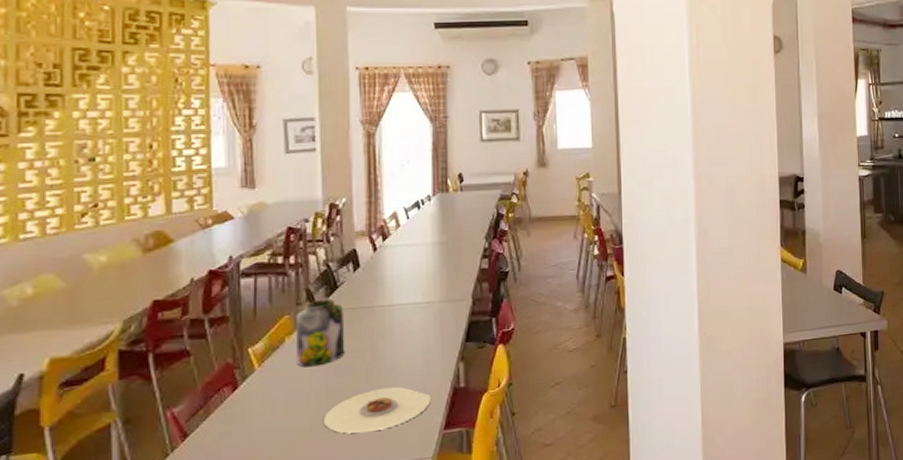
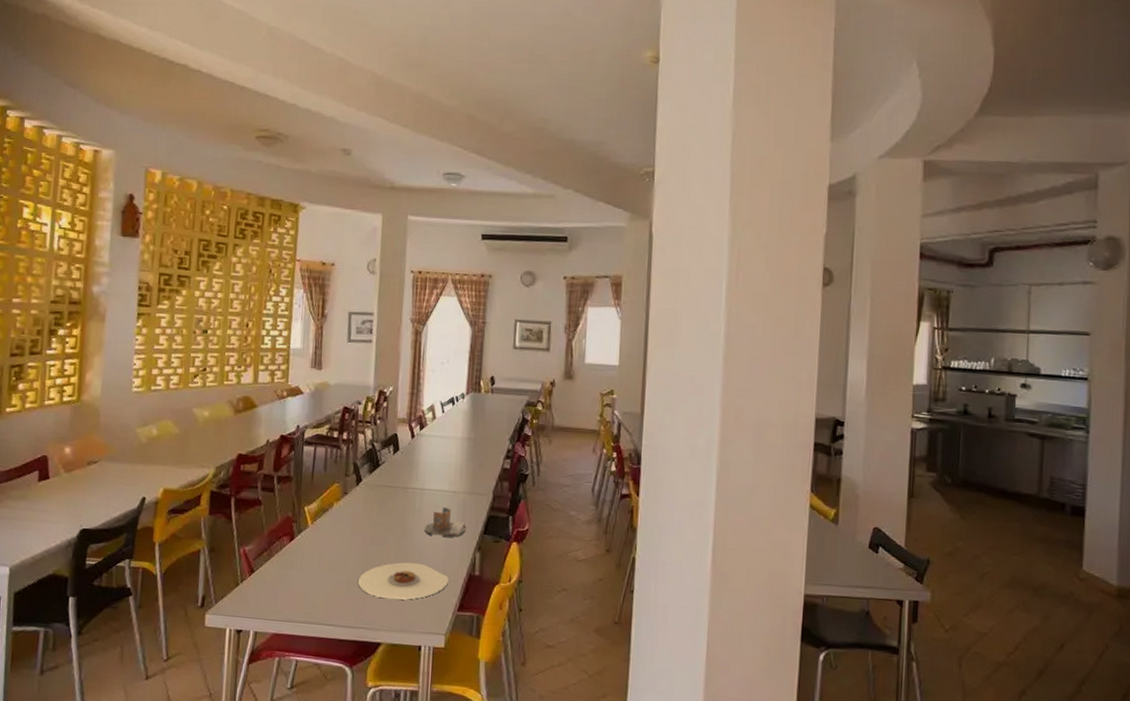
jar: present [296,299,345,368] -> none [341,474,382,533]
napkin holder: none [397,320,446,354] -> present [424,506,466,537]

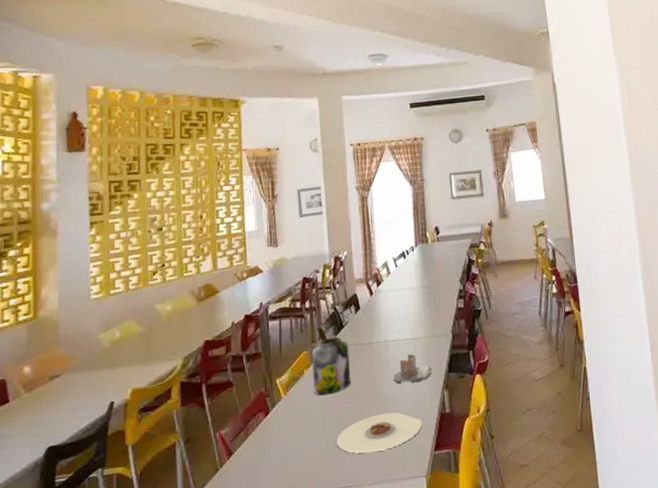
jar: none [341,474,382,533] -> present [312,337,351,396]

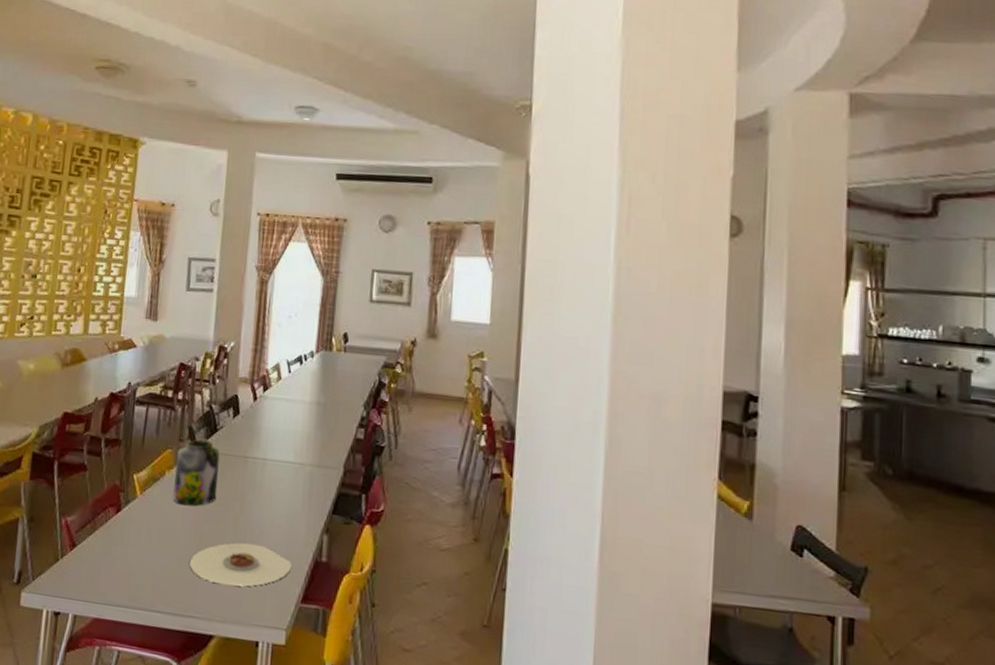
napkin holder: present [392,353,432,384] -> none [265,480,313,516]

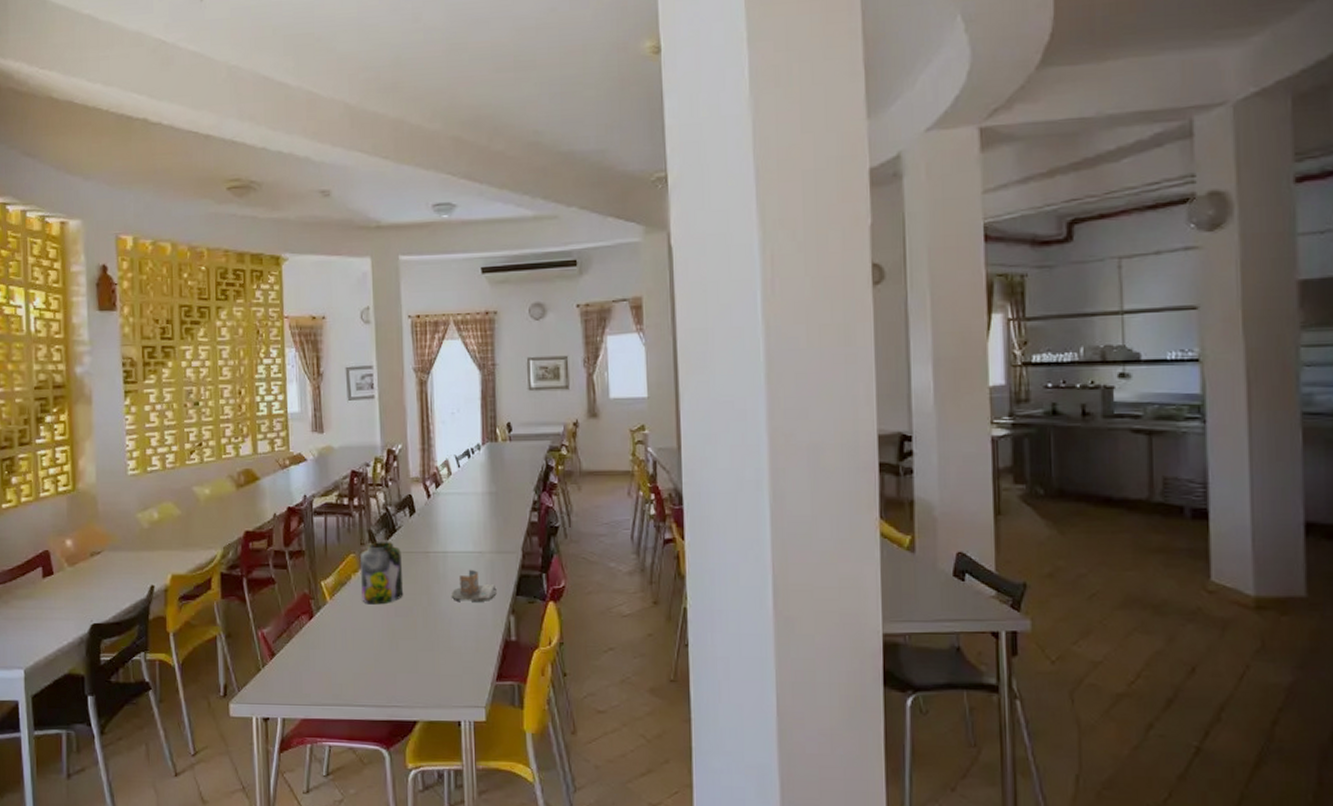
plate: present [190,542,291,587] -> none [386,632,483,674]
napkin holder: none [265,480,313,516] -> present [451,569,497,601]

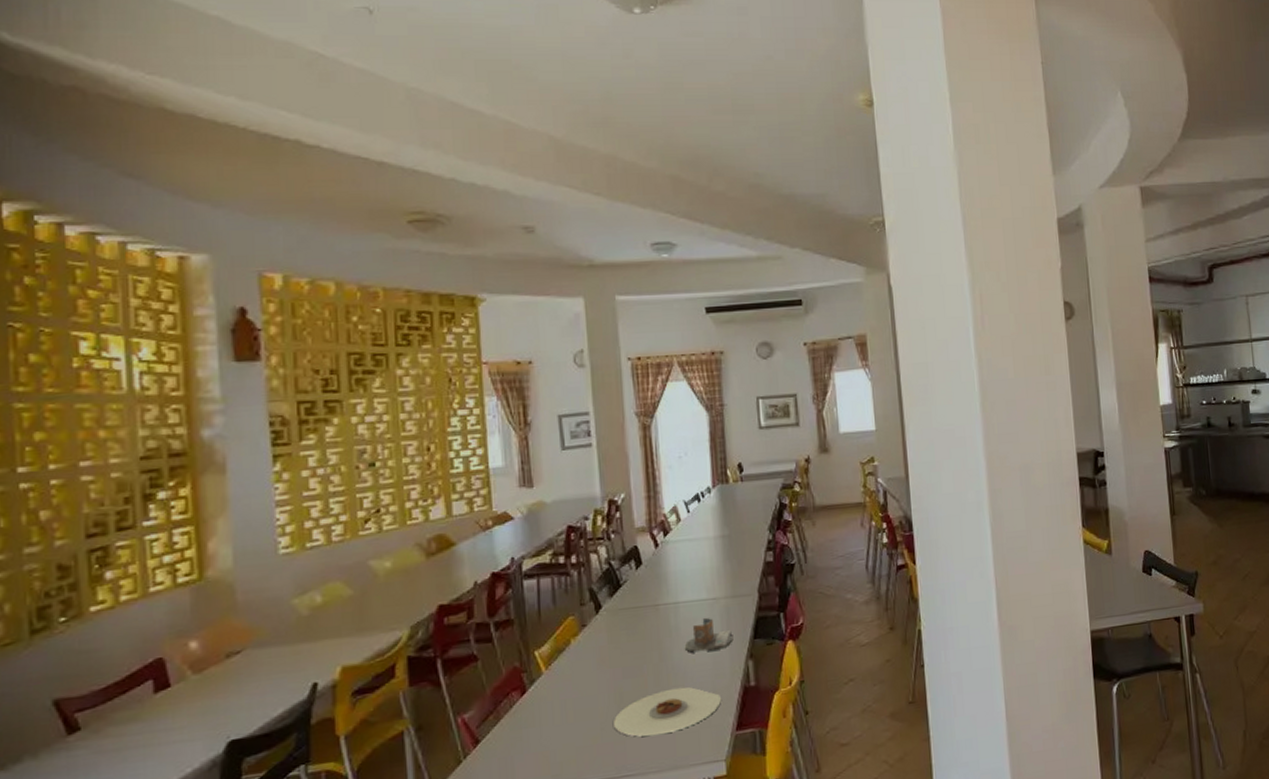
jar: present [361,542,404,605] -> none [581,598,632,670]
plate: none [386,632,483,674] -> present [614,686,721,737]

